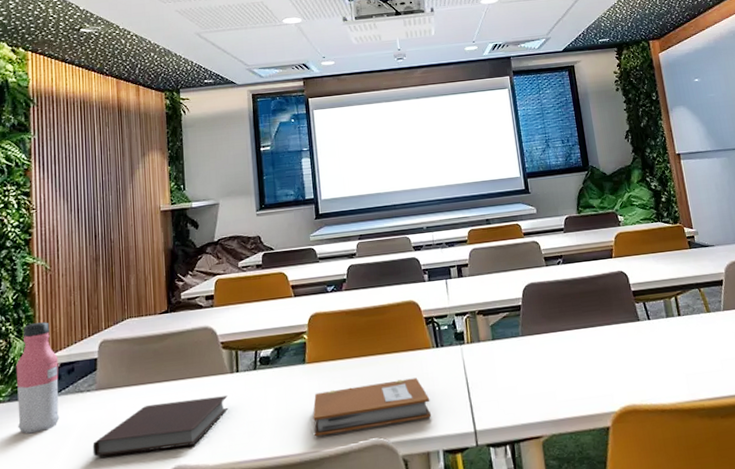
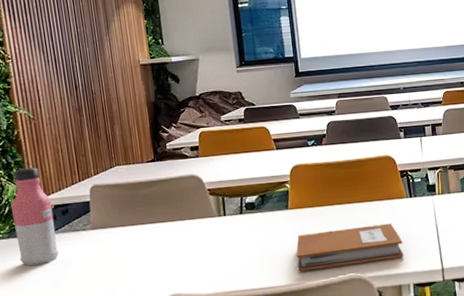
notebook: present [92,395,229,457] -> none [93,236,218,287]

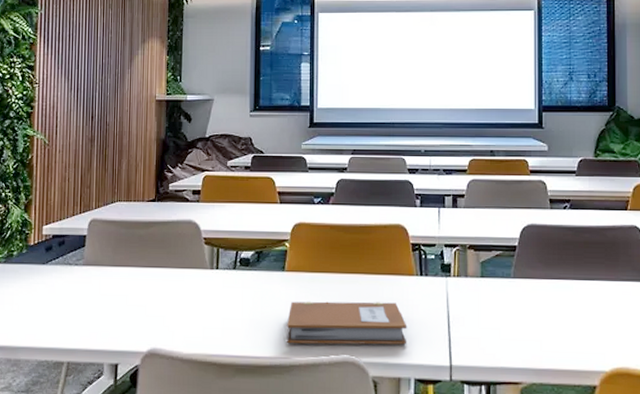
water bottle: present [10,167,59,266] -> none [12,193,51,296]

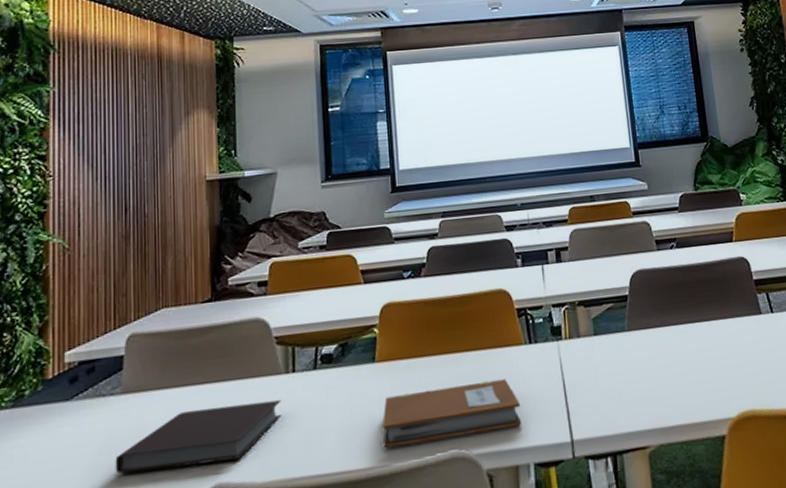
notebook: none [76,287,206,332] -> present [115,400,282,475]

